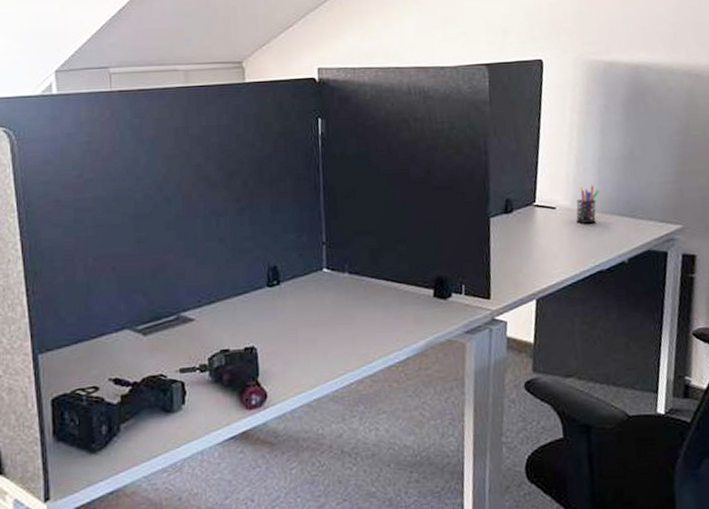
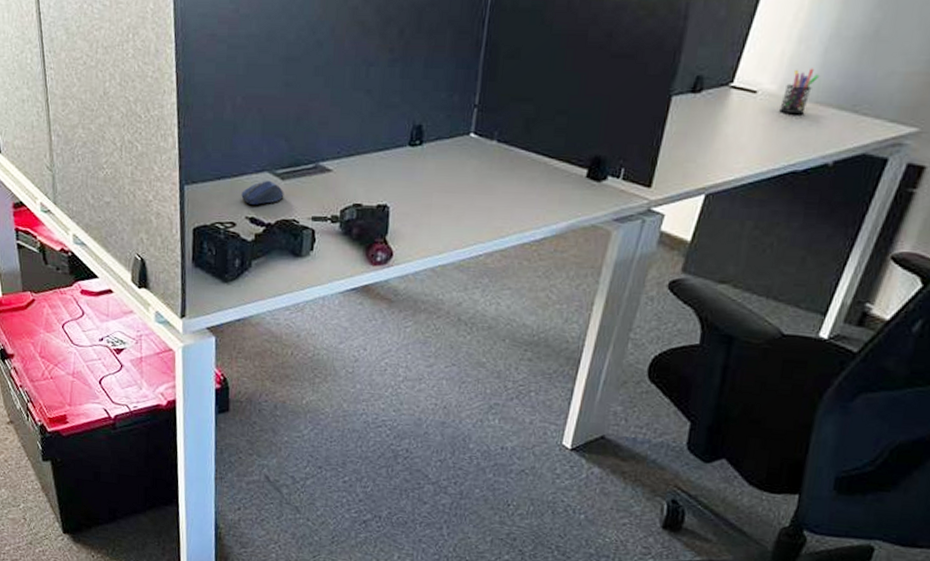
computer mouse: none [102,337,148,365] -> present [241,180,284,205]

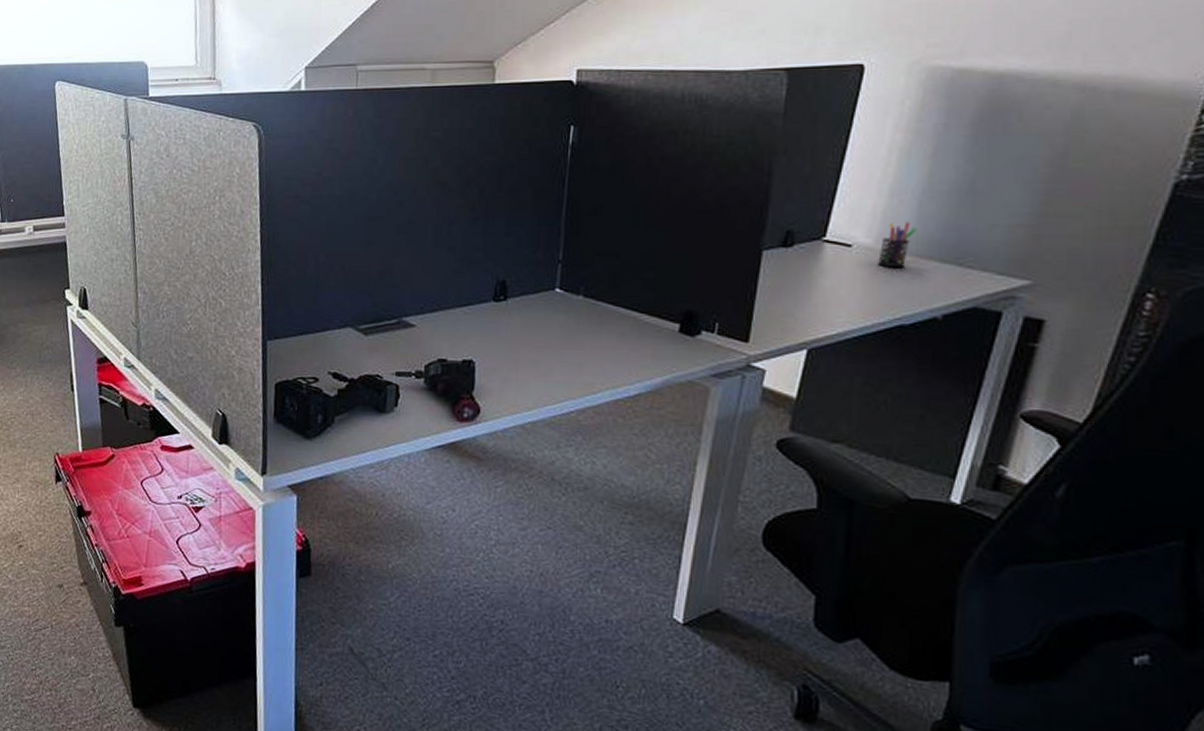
computer mouse: present [241,180,284,205] -> none [324,335,367,360]

